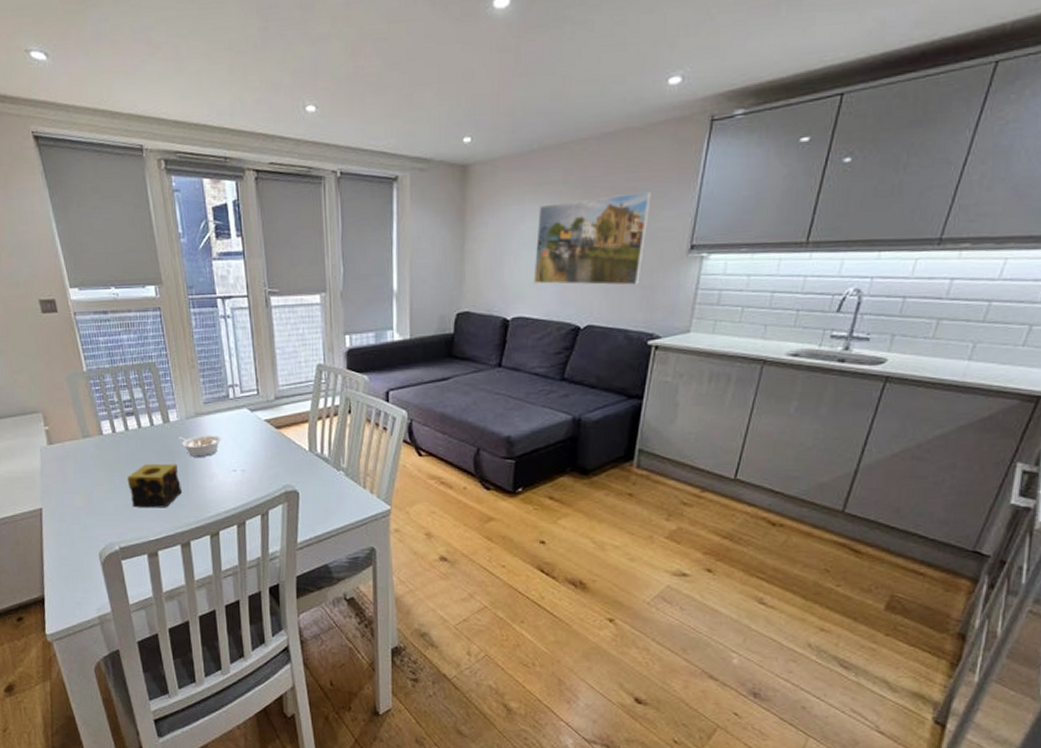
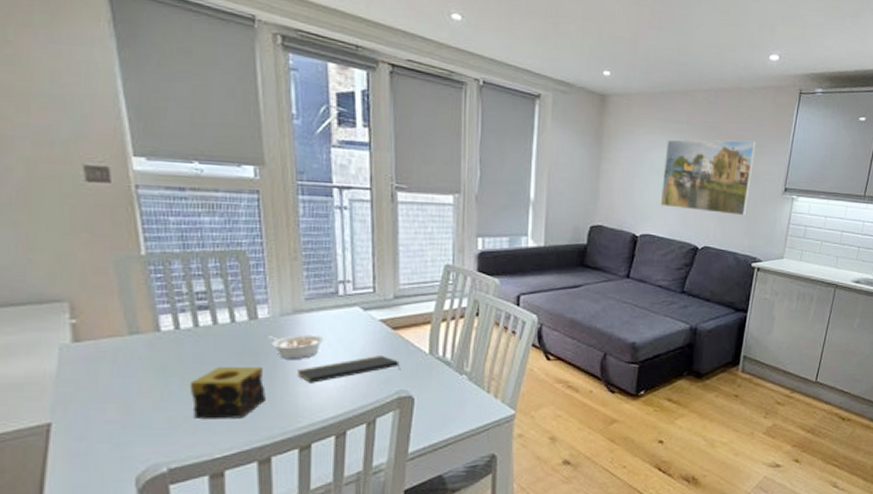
notepad: none [203,453,286,478] -> present [298,356,401,383]

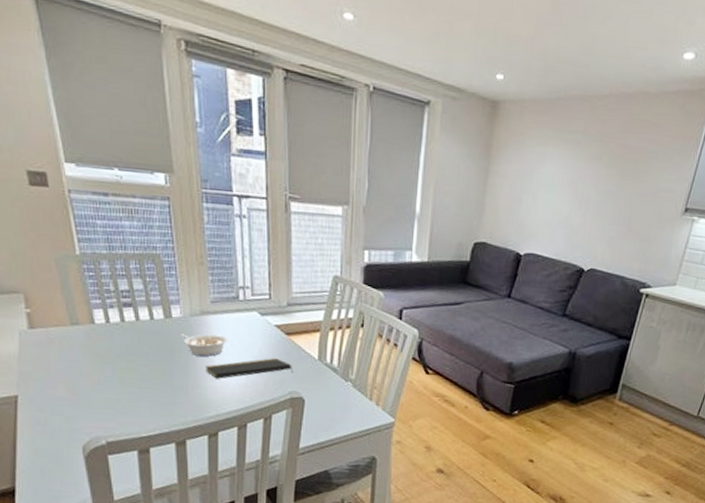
candle: present [189,367,266,420] -> none [119,359,180,405]
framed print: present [660,139,756,216] -> none [547,151,658,238]

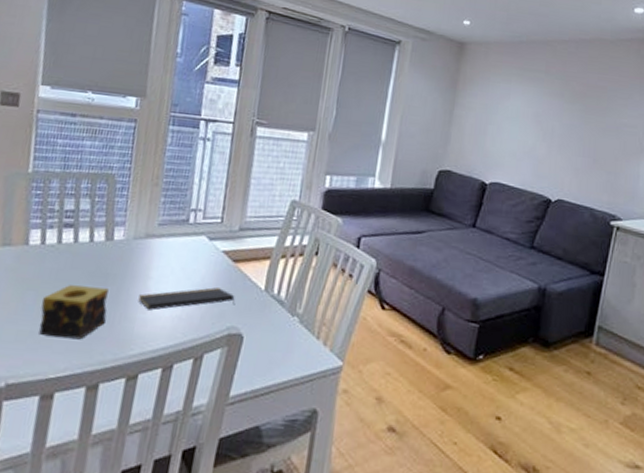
candle: none [119,359,180,405] -> present [39,285,109,340]
legume: present [178,334,227,357] -> none [116,258,169,284]

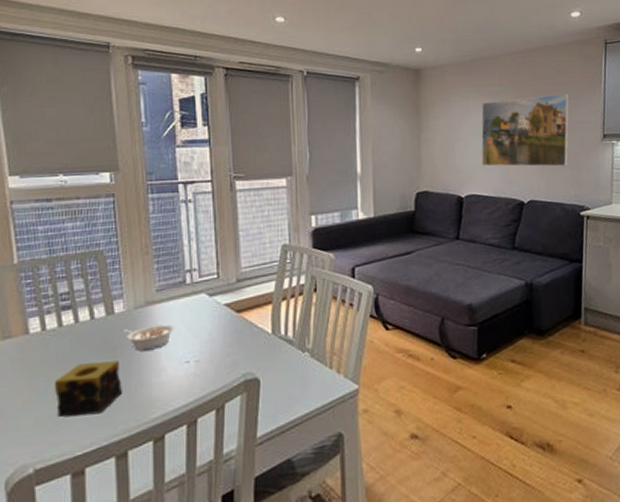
legume: none [116,258,169,284] -> present [121,324,174,351]
notepad: present [138,287,235,311] -> none [151,339,246,373]
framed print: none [513,87,618,170] -> present [481,93,569,167]

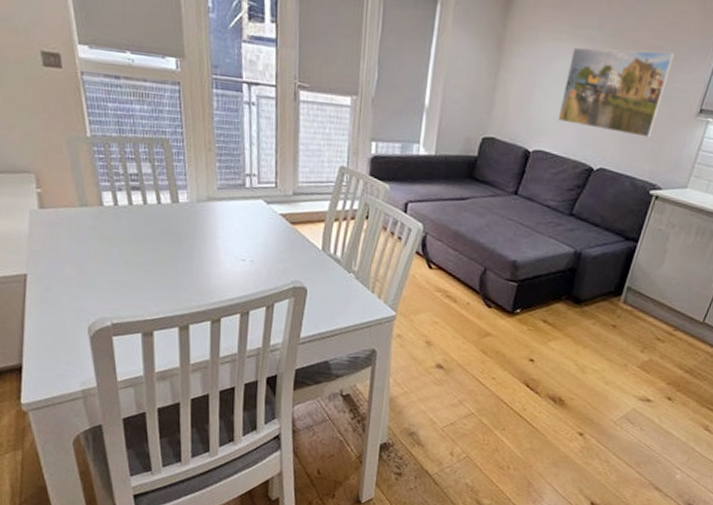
candle: present [54,360,122,418] -> none [126,242,185,289]
legume: present [121,324,174,351] -> none [185,219,233,243]

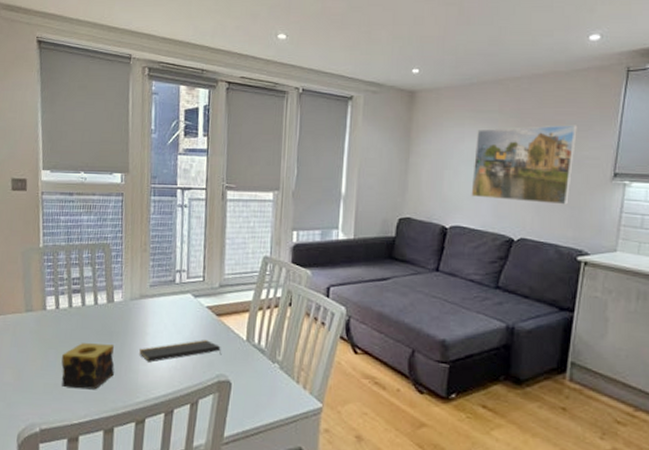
candle: none [126,242,185,289] -> present [61,343,115,390]
notepad: none [210,246,297,266] -> present [139,340,222,362]

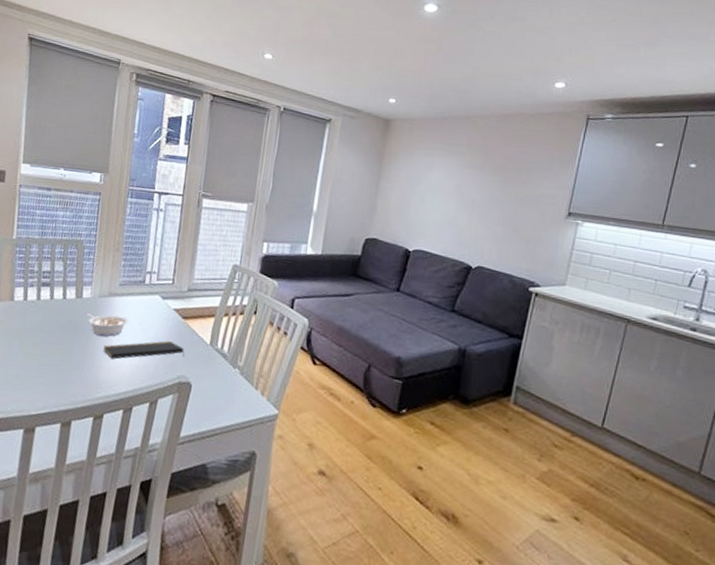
candle: present [61,343,115,390] -> none [23,335,79,383]
legume: none [118,317,162,340] -> present [85,313,129,337]
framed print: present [471,125,577,205] -> none [435,161,538,238]

